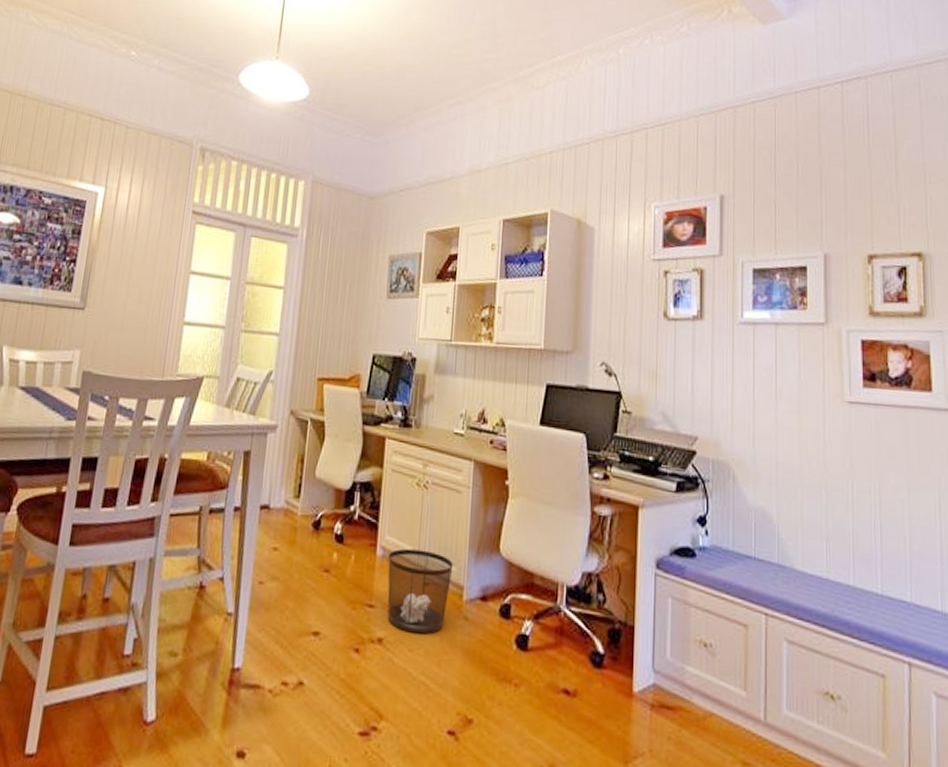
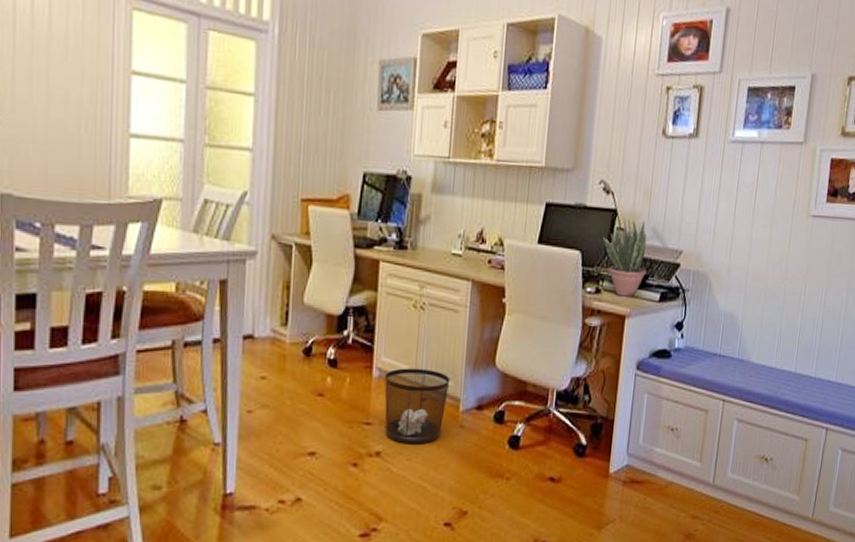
potted plant: none [608,400,659,485] -> present [603,217,647,297]

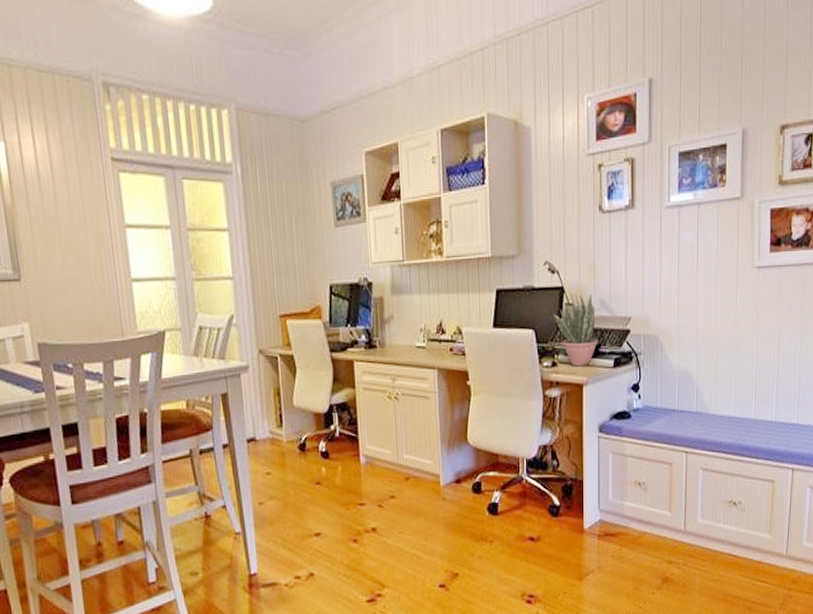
waste bin: present [384,368,451,444] -> none [370,451,429,519]

